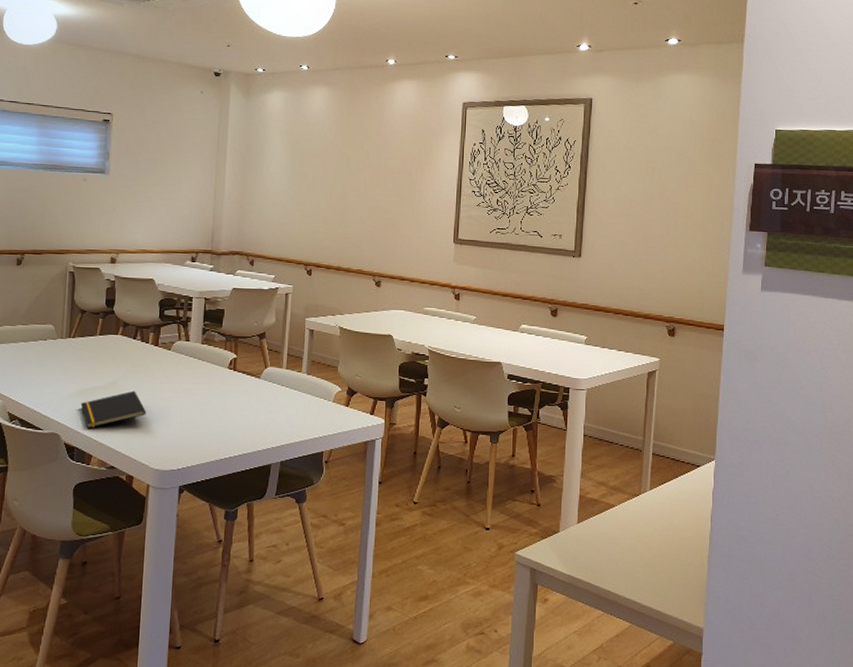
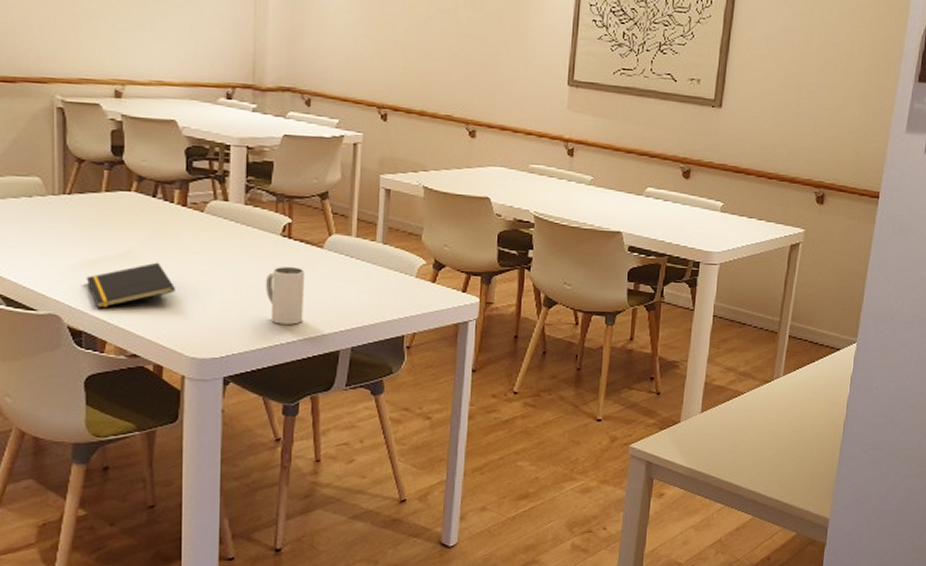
mug: none [214,393,245,442] -> present [265,266,304,325]

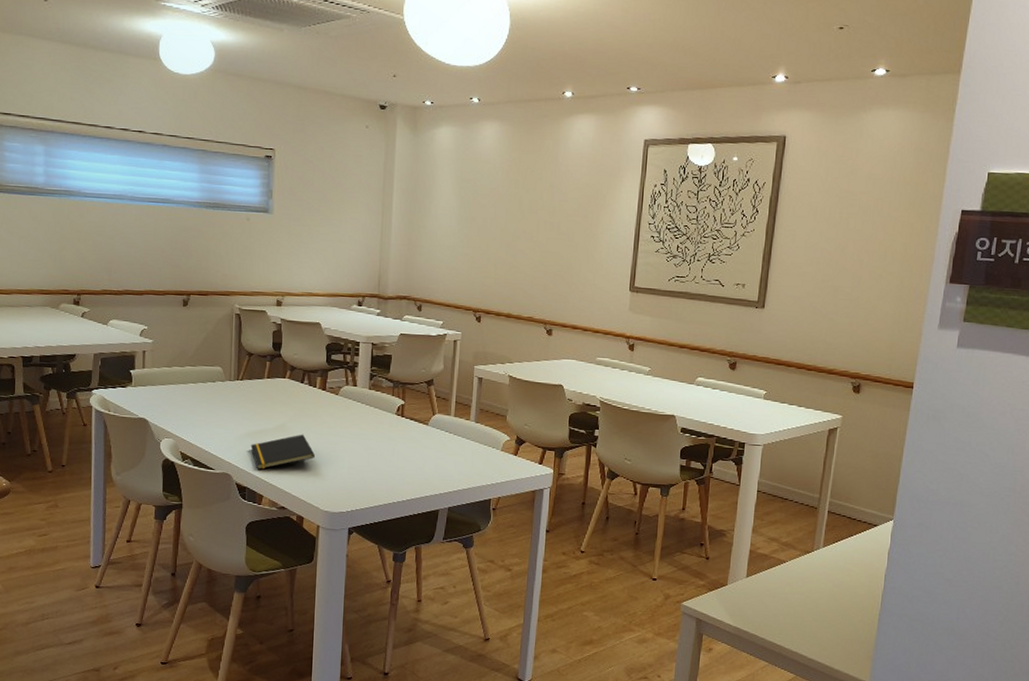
mug: present [265,266,304,325] -> none [382,439,413,487]

